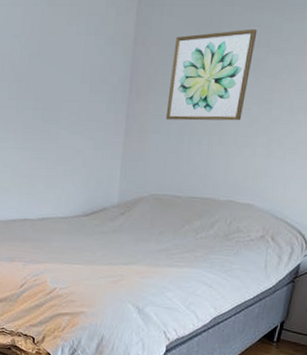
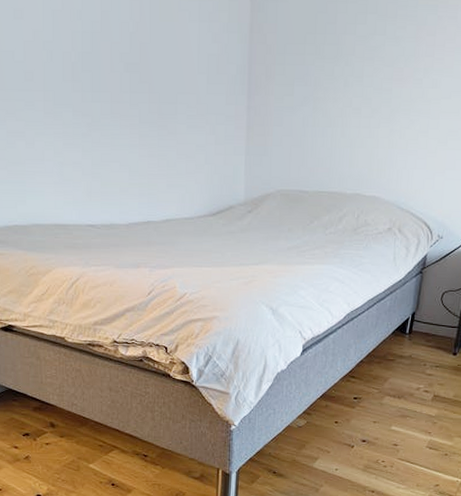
wall art: present [165,28,258,121] -> none [287,15,373,112]

